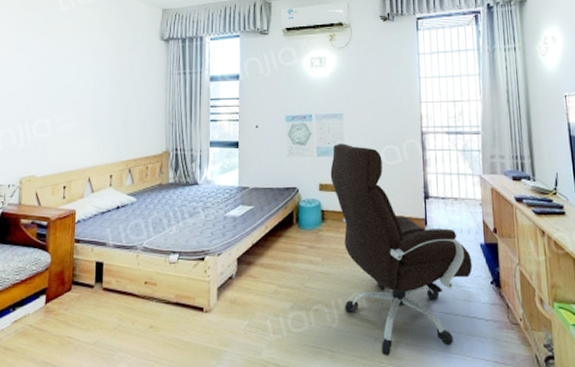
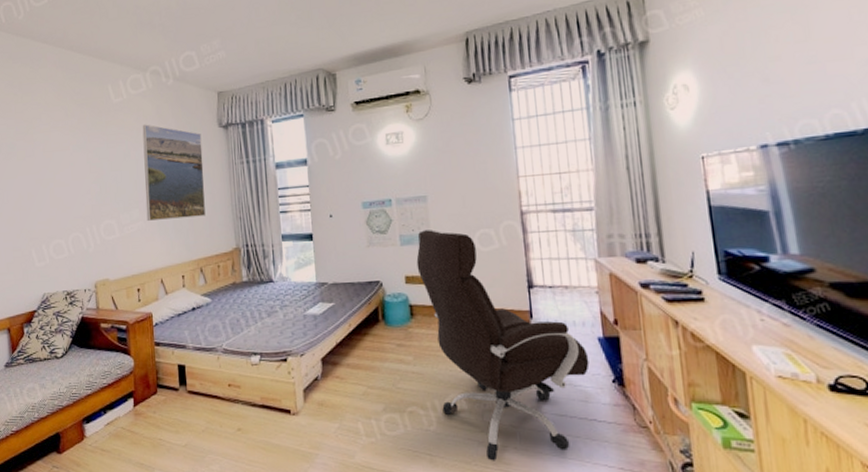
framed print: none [81,32,143,121] -> present [142,124,205,221]

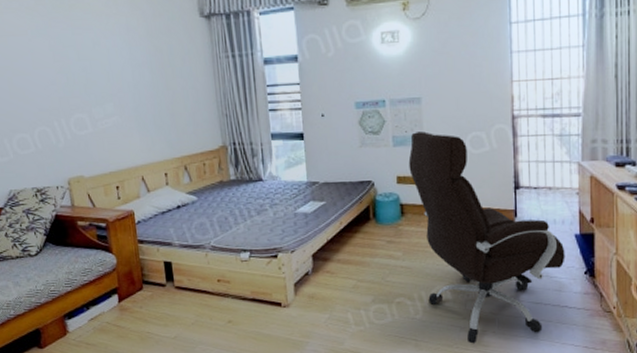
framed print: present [142,124,205,221] -> none [112,10,188,116]

